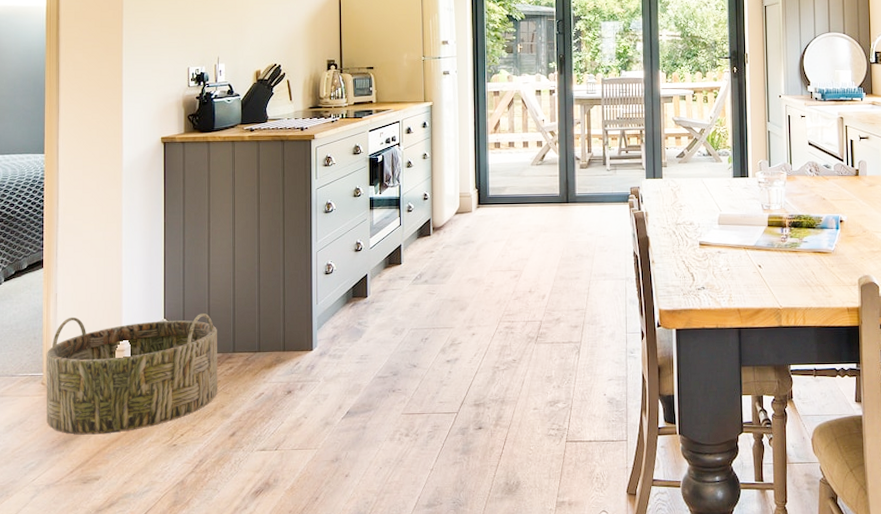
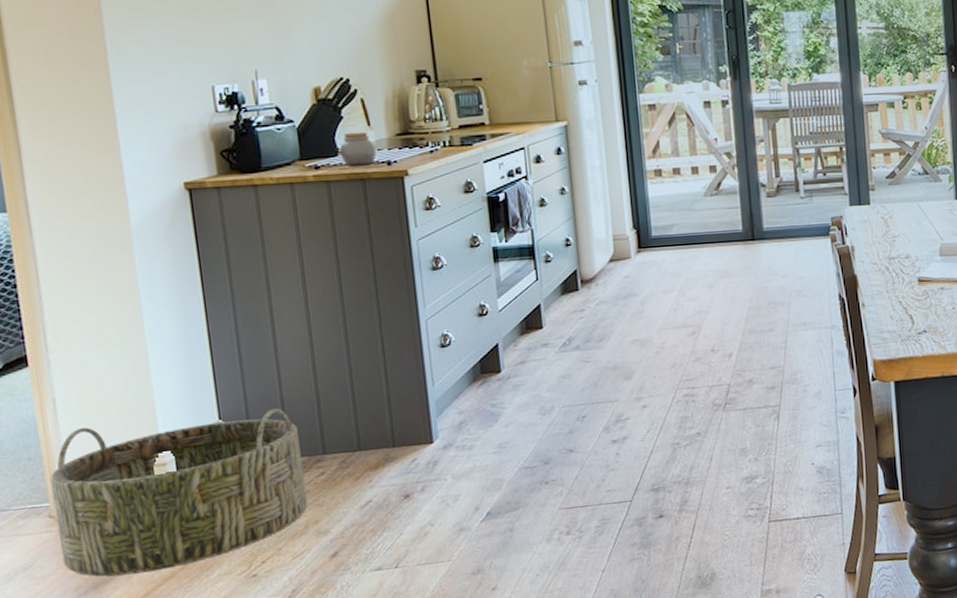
jar: none [269,105,295,131] -> present [340,131,377,168]

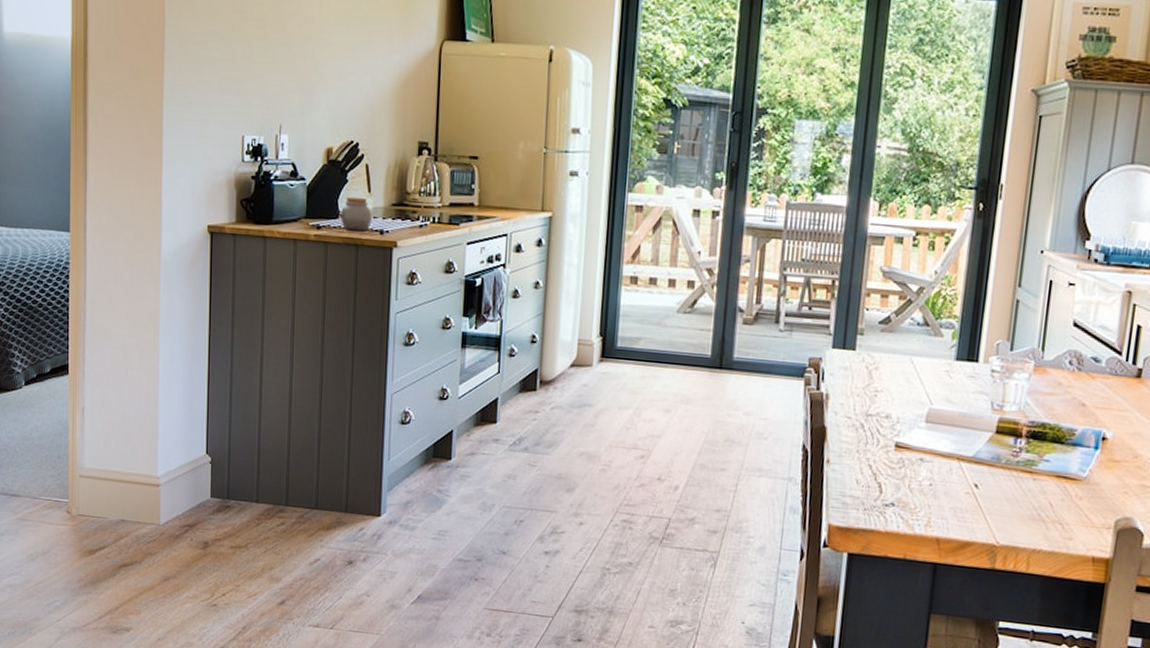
basket: present [50,408,308,576] -> none [71,437,268,581]

